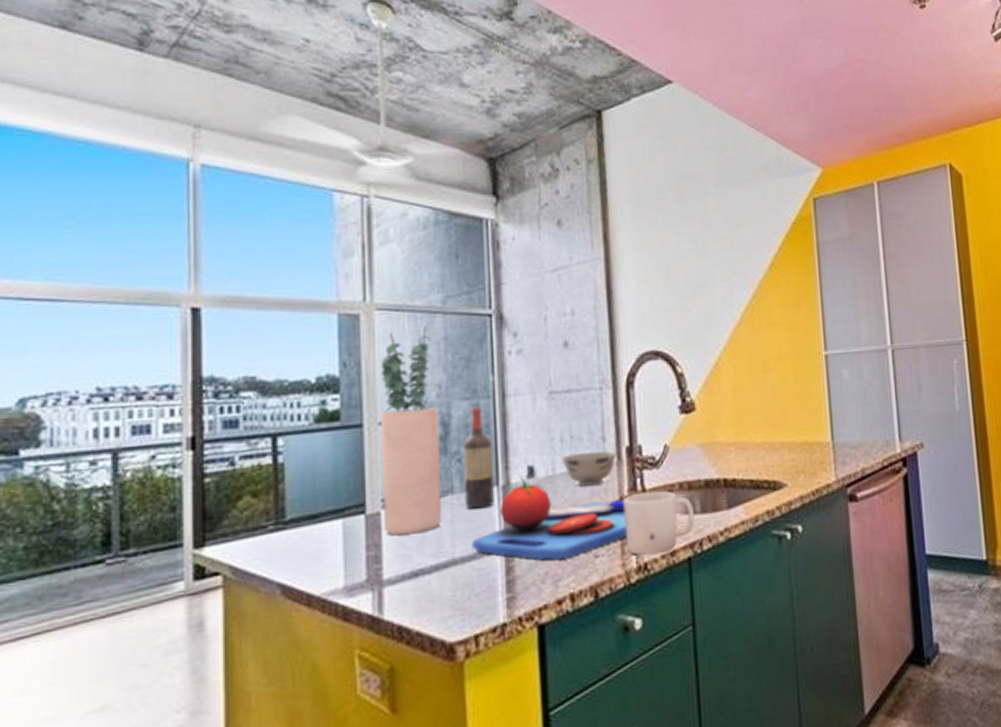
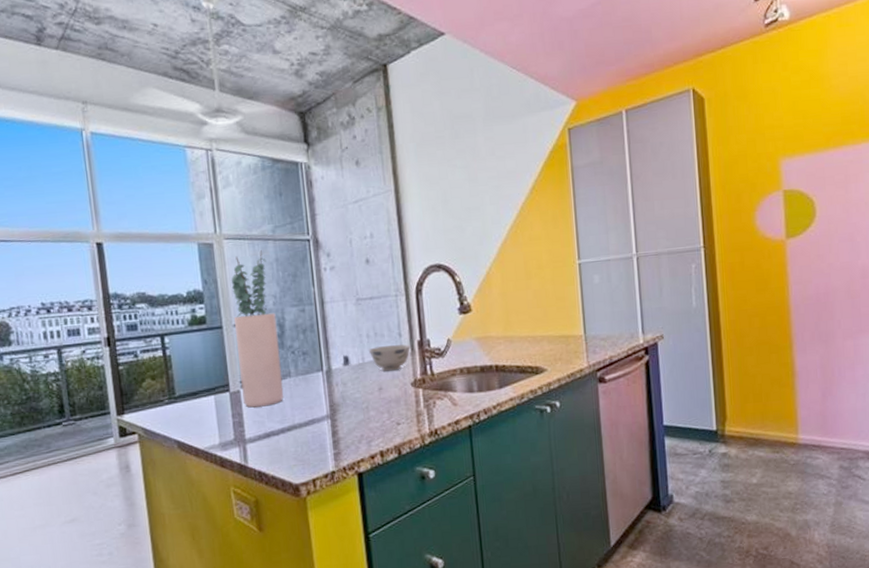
wine bottle: present [462,406,496,509] -> none [294,311,322,389]
chopping board: present [472,476,627,560] -> none [306,364,421,426]
mug: present [623,490,695,557] -> none [417,374,473,424]

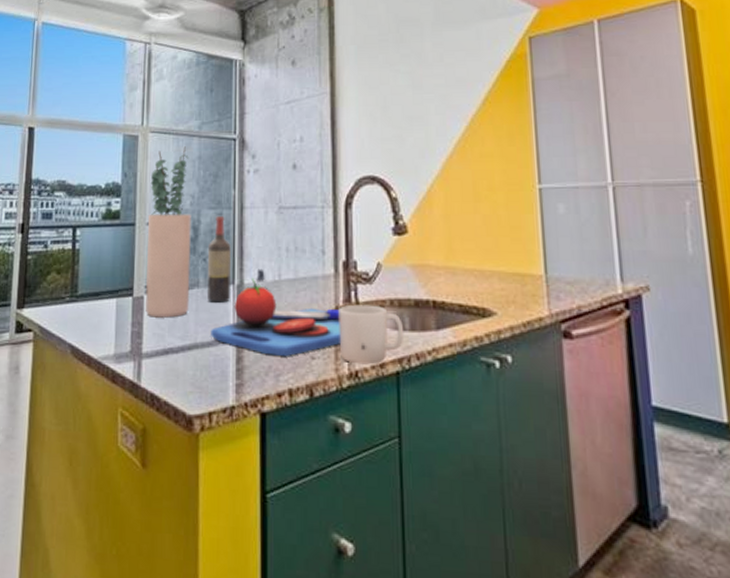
wine bottle: none [294,311,322,389] -> present [206,215,232,303]
chopping board: none [306,364,421,426] -> present [211,278,340,357]
bowl: present [368,344,410,372] -> none [286,263,334,293]
mug: none [417,374,473,424] -> present [338,304,404,365]

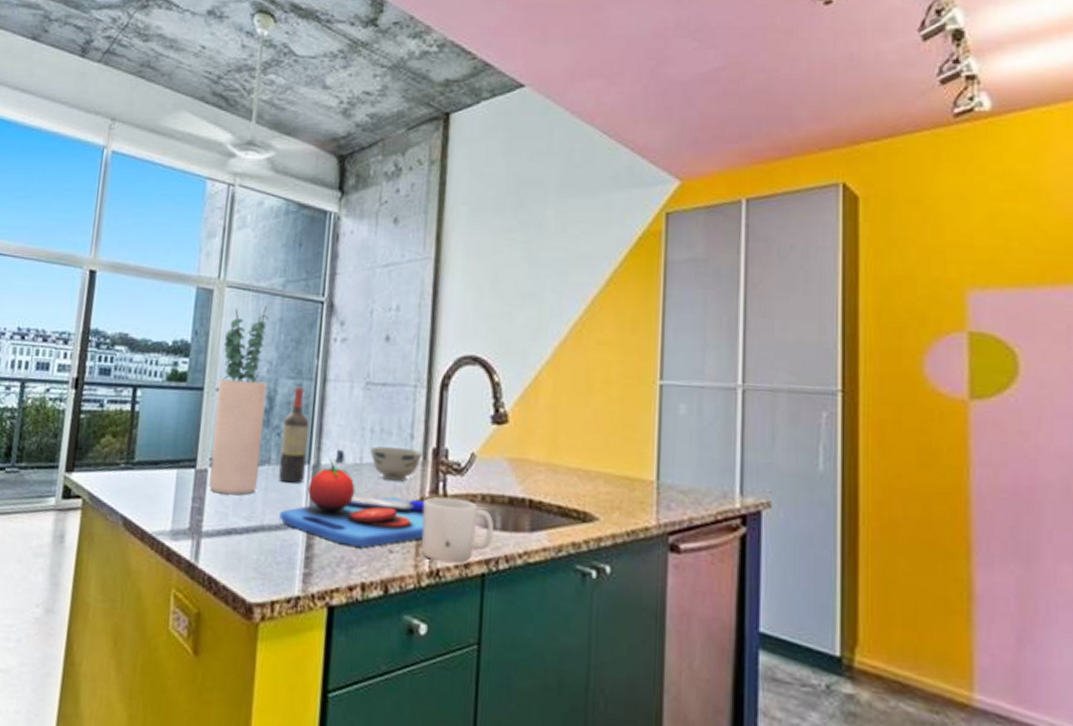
bowl: none [286,263,334,293] -> present [369,446,422,481]

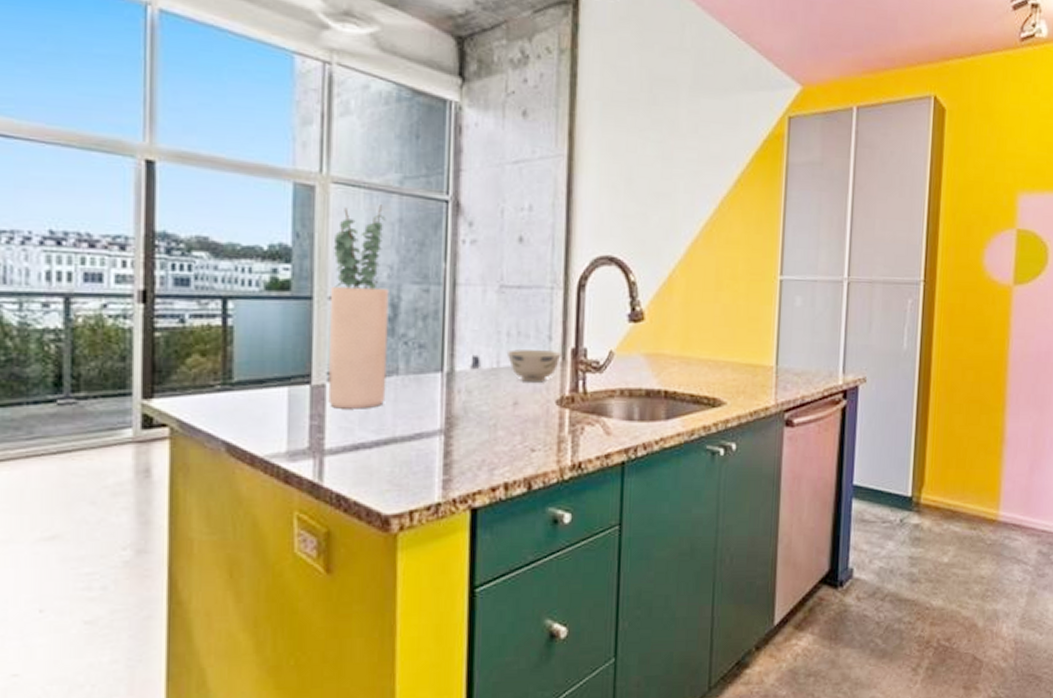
wine bottle: present [278,386,310,483] -> none [408,291,441,392]
chopping board: present [279,459,425,548] -> none [413,365,565,450]
mug: present [421,496,495,564] -> none [563,394,633,456]

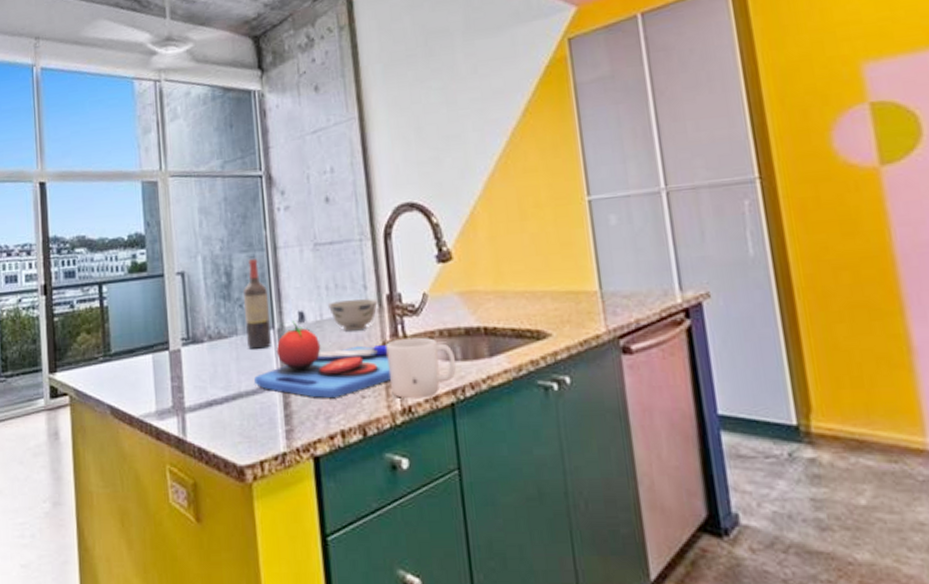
vase: present [328,205,389,409] -> none [175,188,230,370]
wine bottle: none [408,291,441,392] -> present [242,258,272,349]
chopping board: none [413,365,565,450] -> present [254,320,391,399]
mug: none [563,394,633,456] -> present [386,337,457,400]

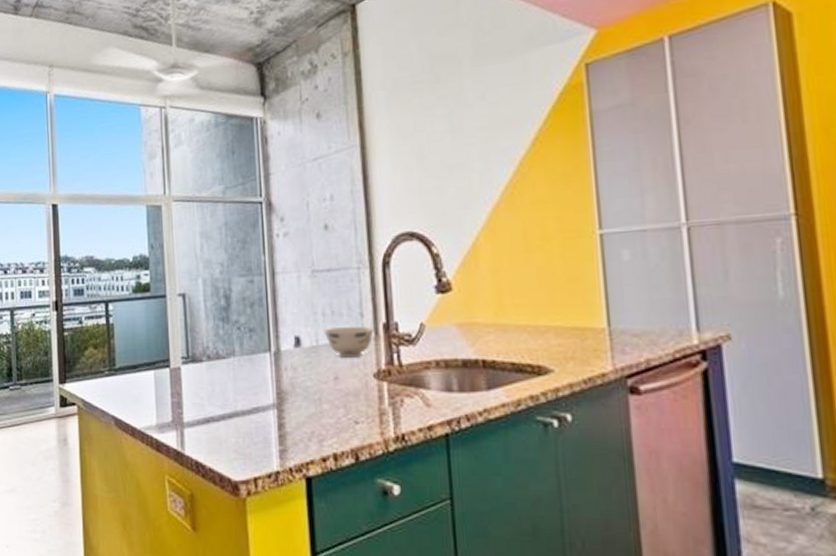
wine bottle: present [242,258,272,349] -> none [241,282,269,371]
chopping board: present [254,320,391,399] -> none [250,345,385,423]
mug: present [386,337,457,400] -> none [381,367,452,428]

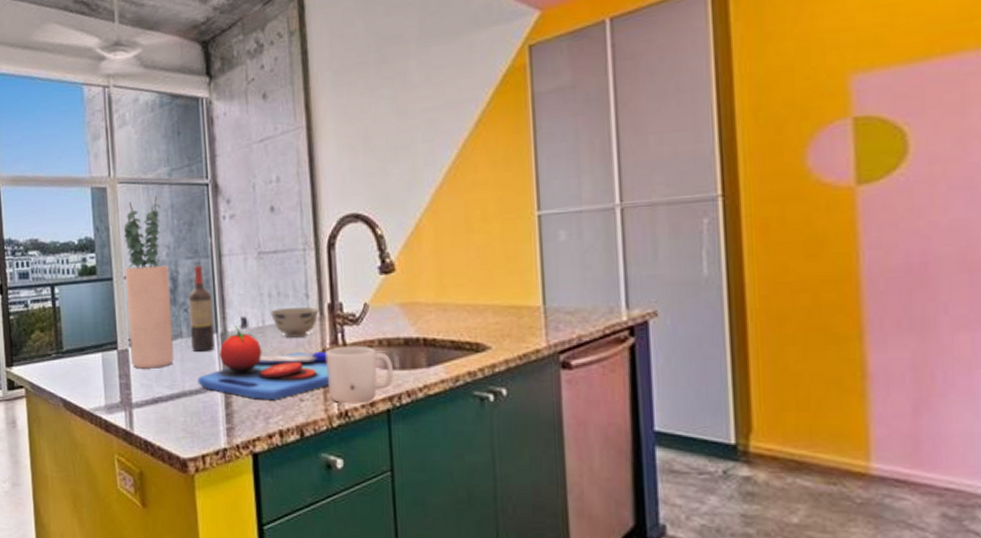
vase: none [177,213,227,388] -> present [123,195,175,369]
wine bottle: none [241,282,269,371] -> present [188,264,216,351]
chopping board: none [250,345,385,423] -> present [198,326,329,401]
mug: none [381,367,452,428] -> present [325,345,394,404]

